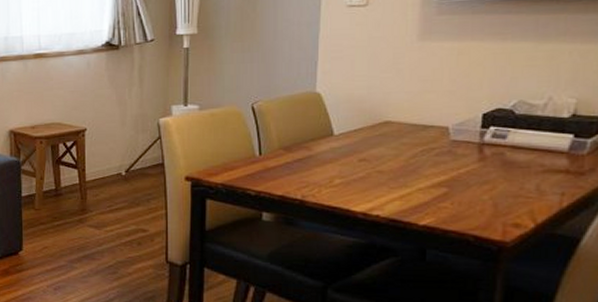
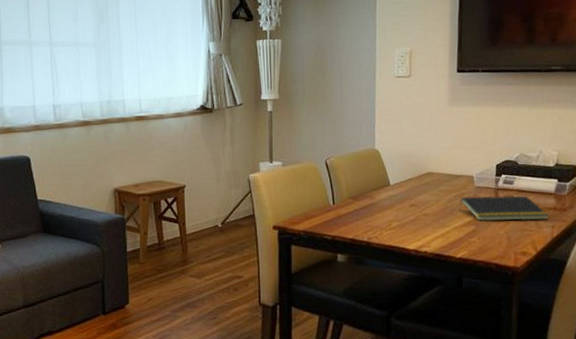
notepad: none [425,152,557,185] -> present [458,195,549,222]

